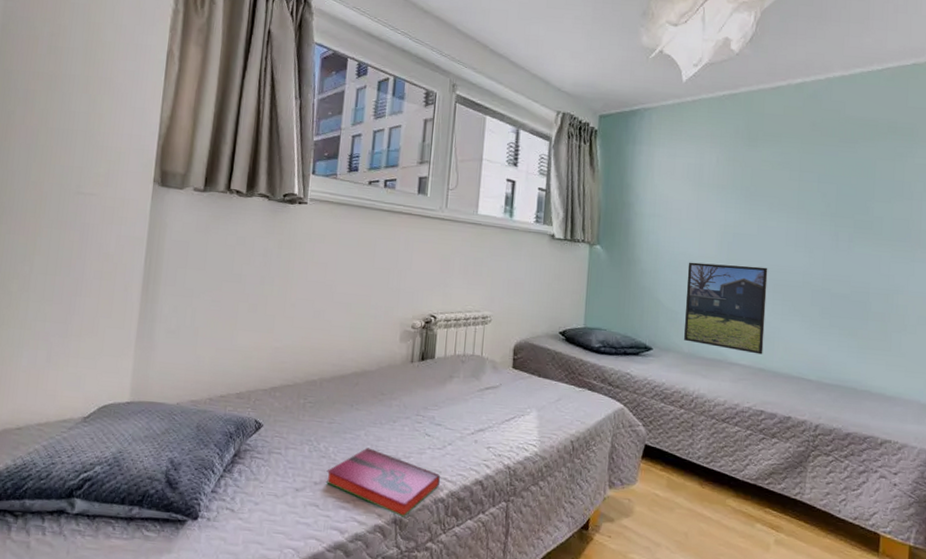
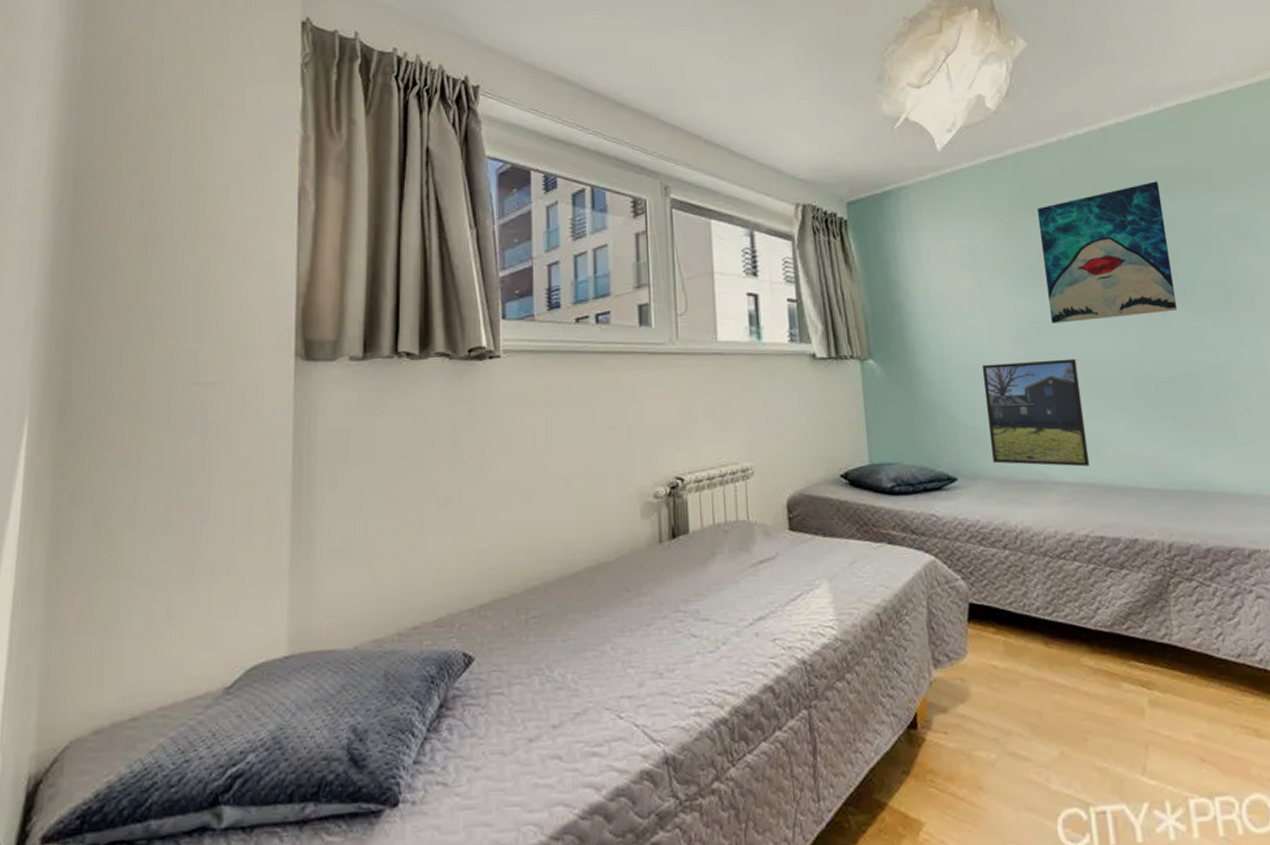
hardback book: present [325,447,441,517] -> none [567,666,719,754]
wall art: none [753,129,868,241] -> present [1036,181,1178,323]

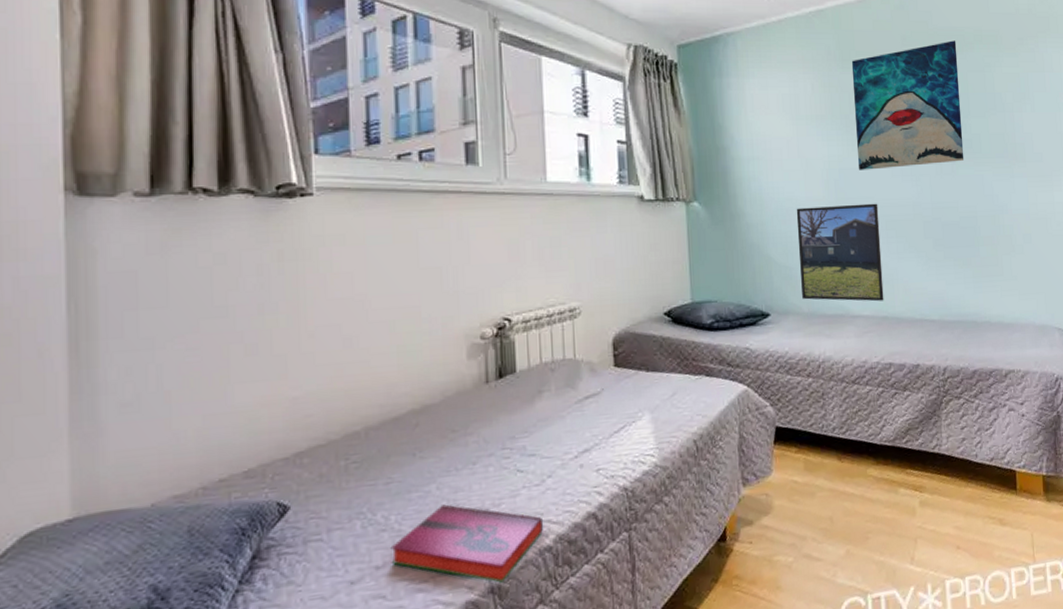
hardback book: none [567,666,719,754] -> present [390,504,544,583]

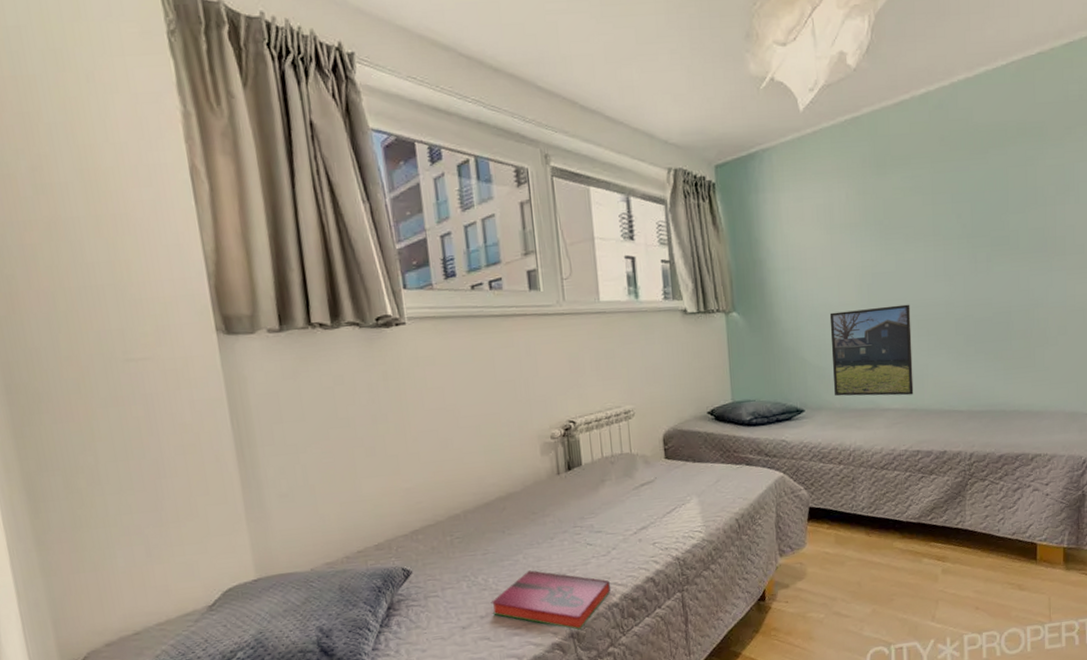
wall art: present [851,40,964,170] -> none [886,136,1001,274]

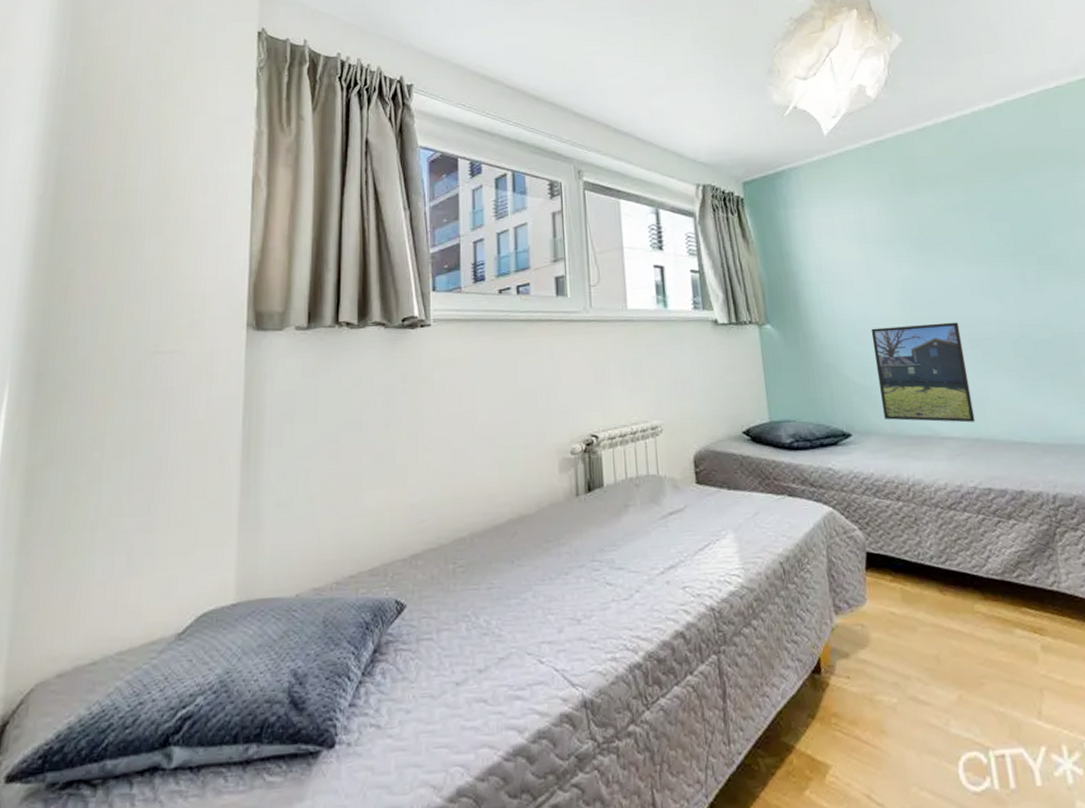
hardback book: present [491,570,611,630] -> none [491,613,633,697]

